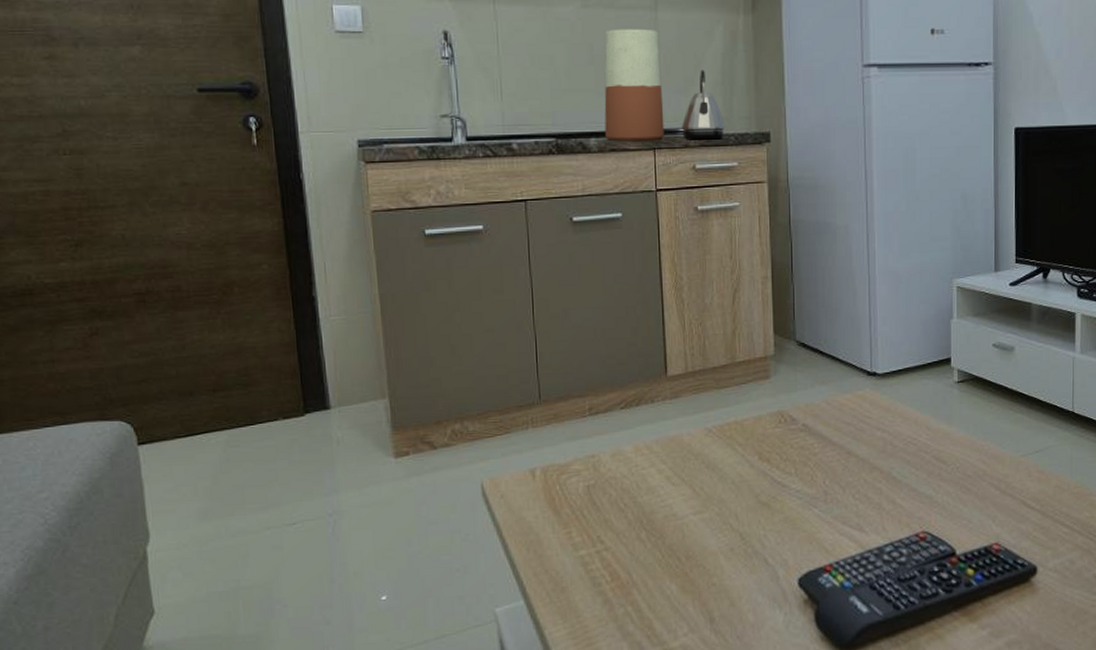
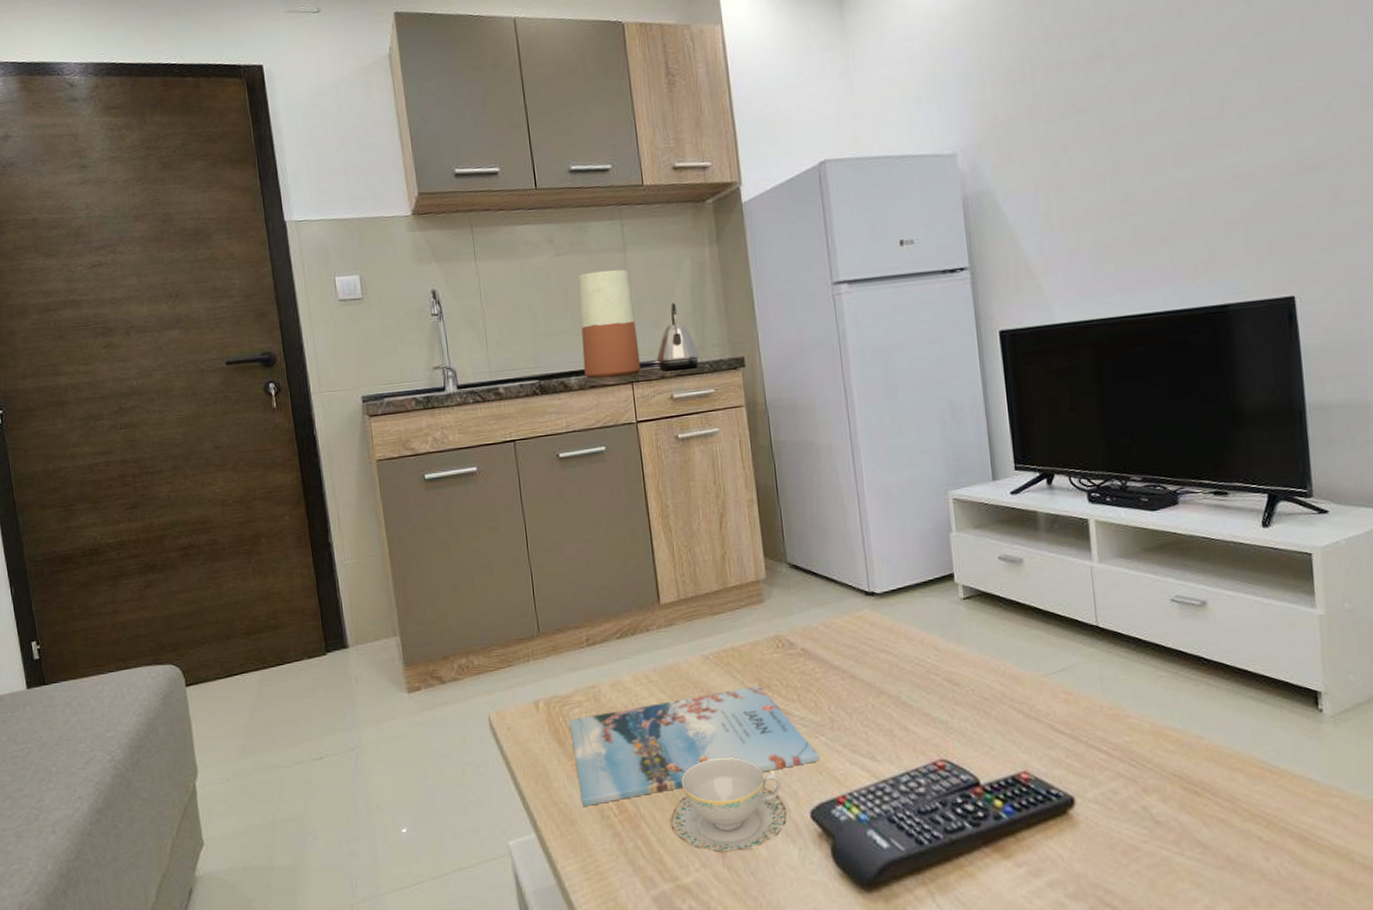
magazine: none [566,459,811,574] -> present [569,686,820,806]
teacup: none [662,527,775,619] -> present [670,757,787,854]

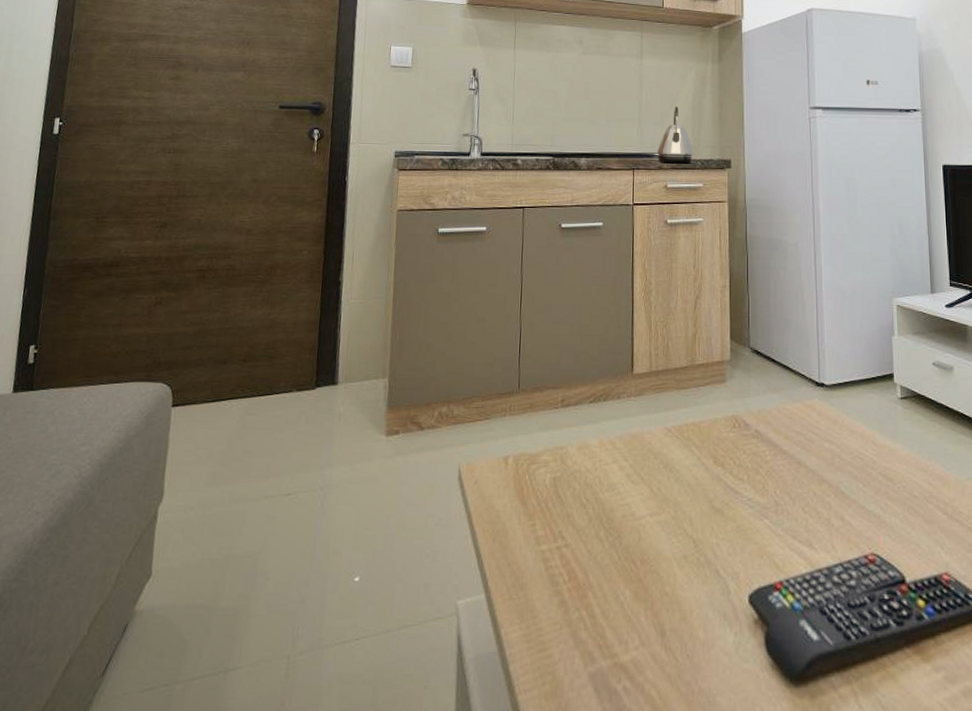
magazine: present [569,686,820,806] -> none [534,463,762,570]
vase: present [578,269,641,379] -> none [594,71,643,163]
teacup: present [670,757,787,854] -> none [616,531,726,633]

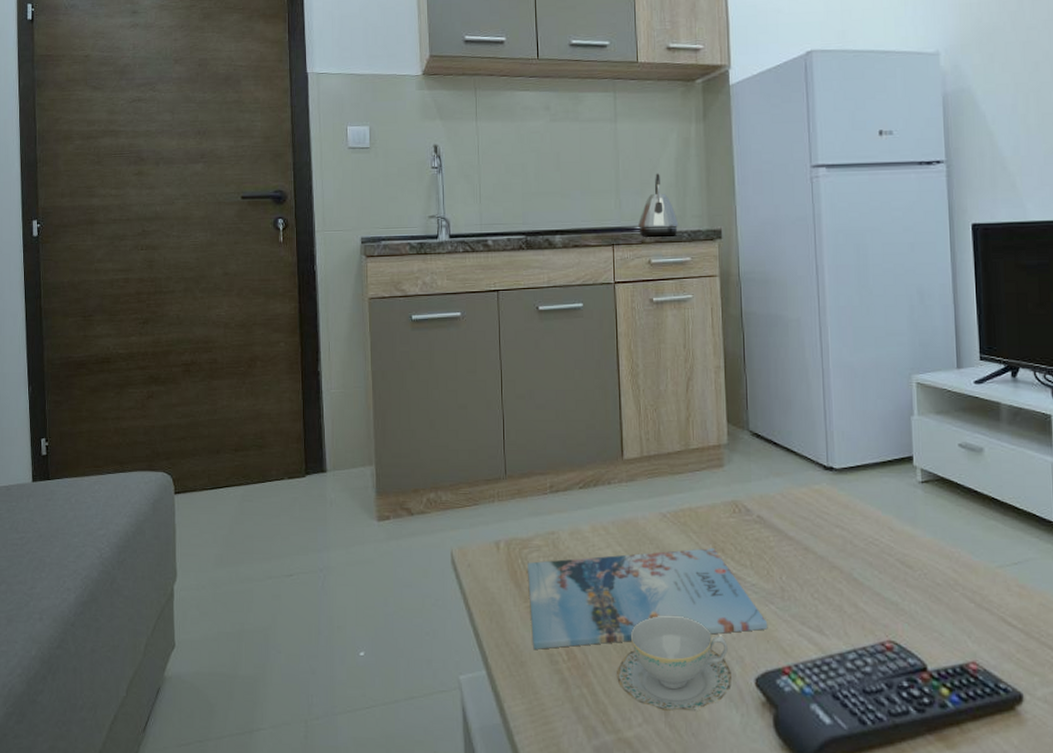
magazine: none [534,463,762,570] -> present [528,548,768,649]
teacup: none [616,531,726,633] -> present [617,615,732,712]

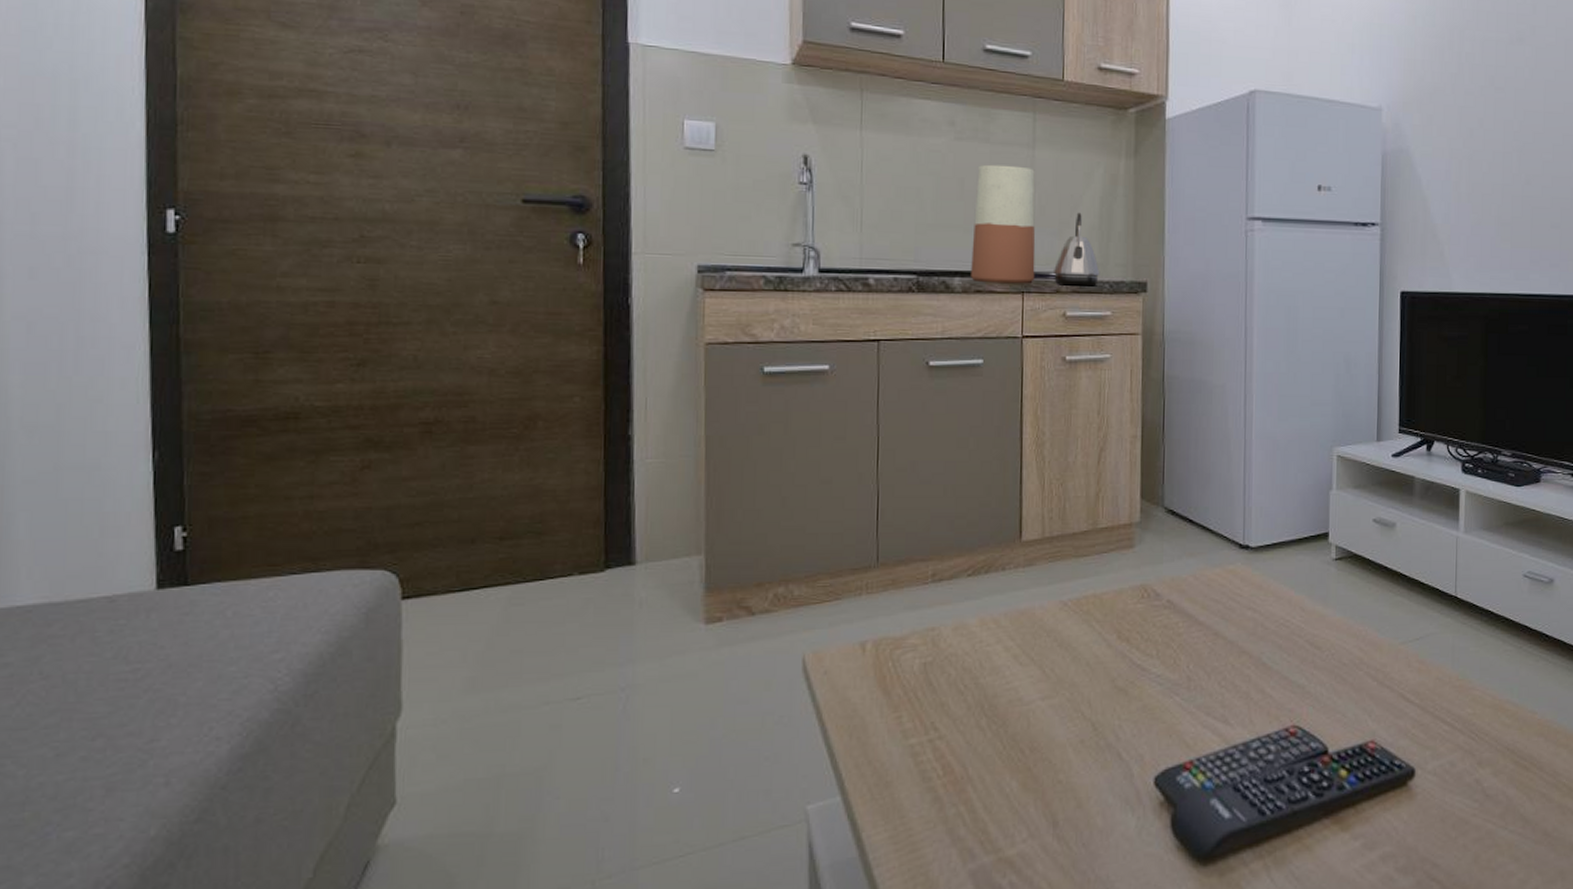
magazine: present [528,548,768,649] -> none [899,638,1172,766]
vase: none [568,138,622,239] -> present [971,164,1036,284]
teacup: present [617,615,732,712] -> none [1001,715,1129,823]

